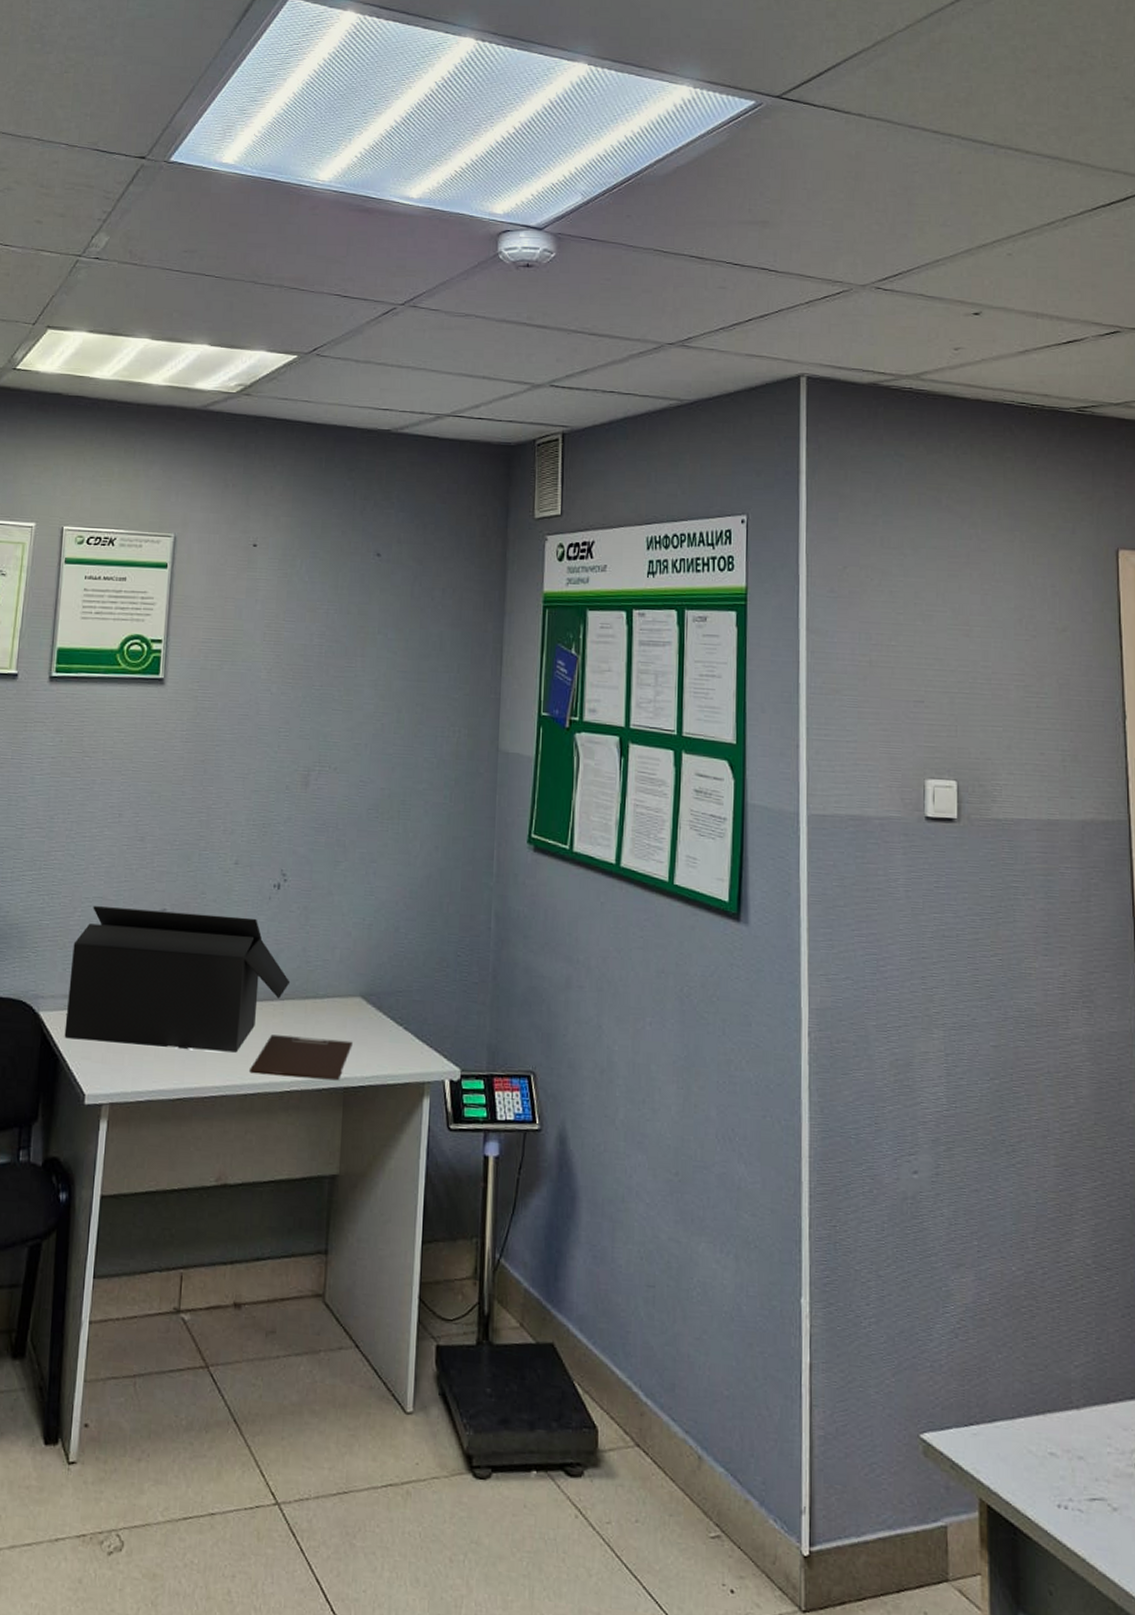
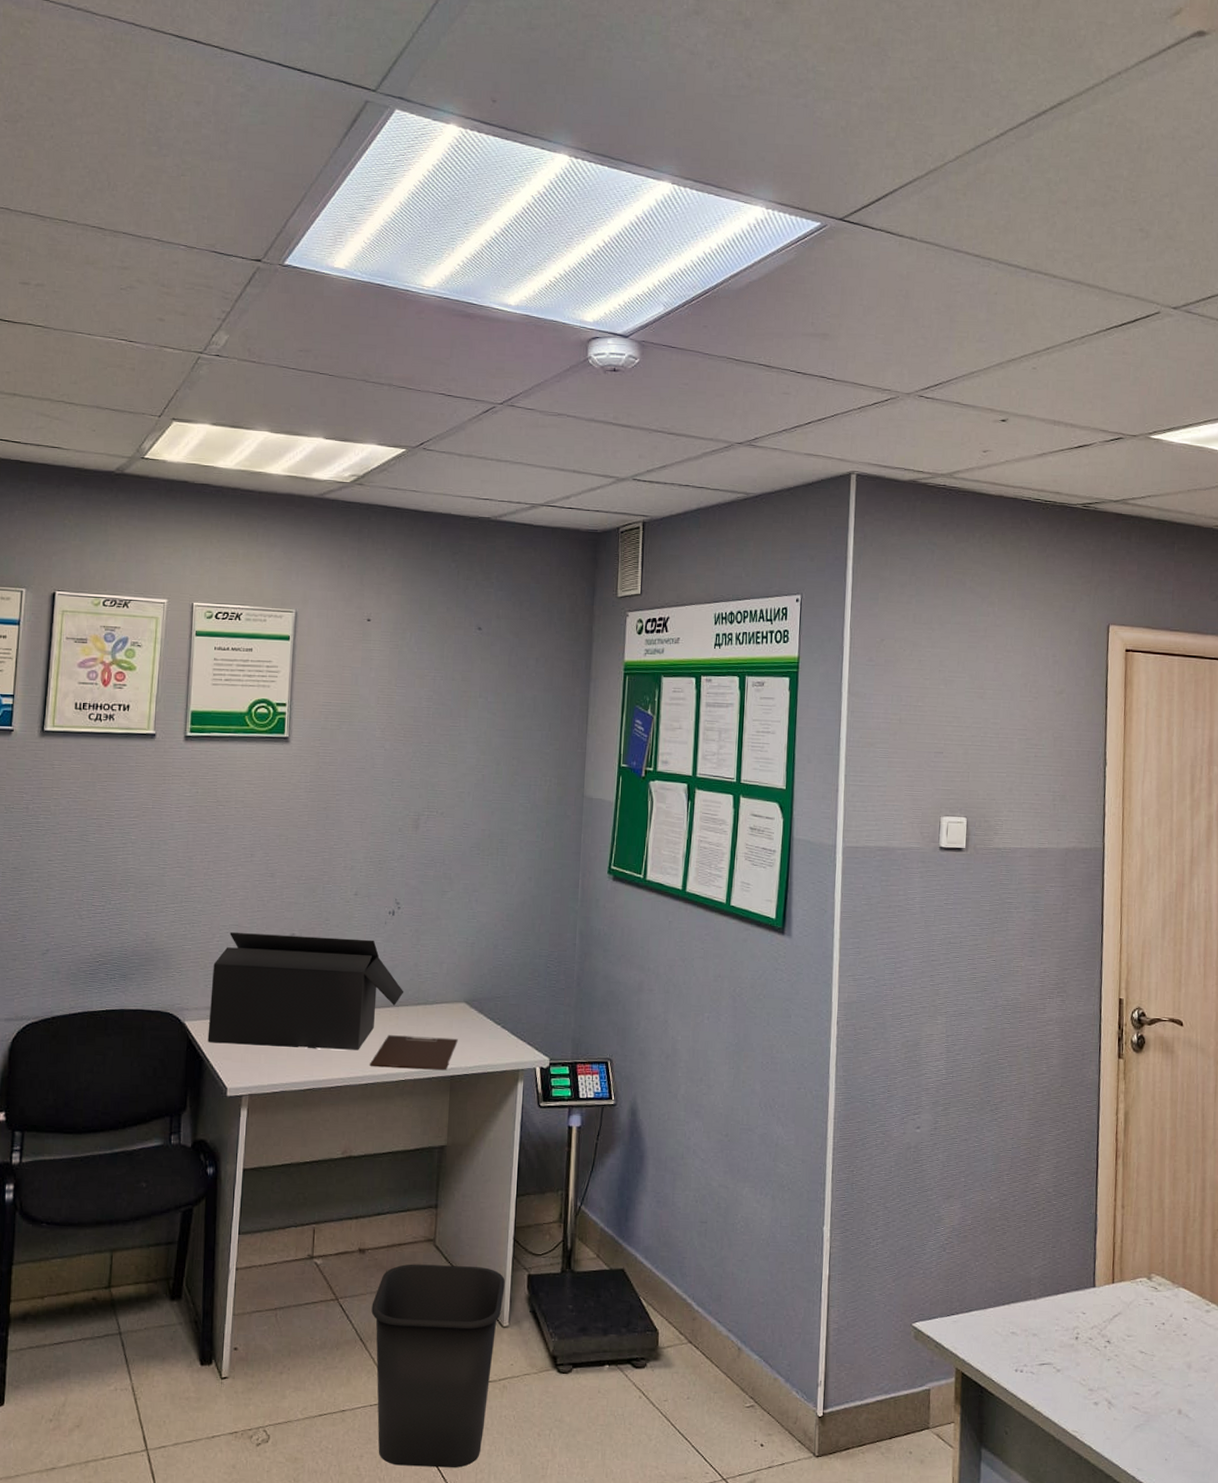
waste bin: none [247,1325,409,1599] -> present [371,1264,505,1468]

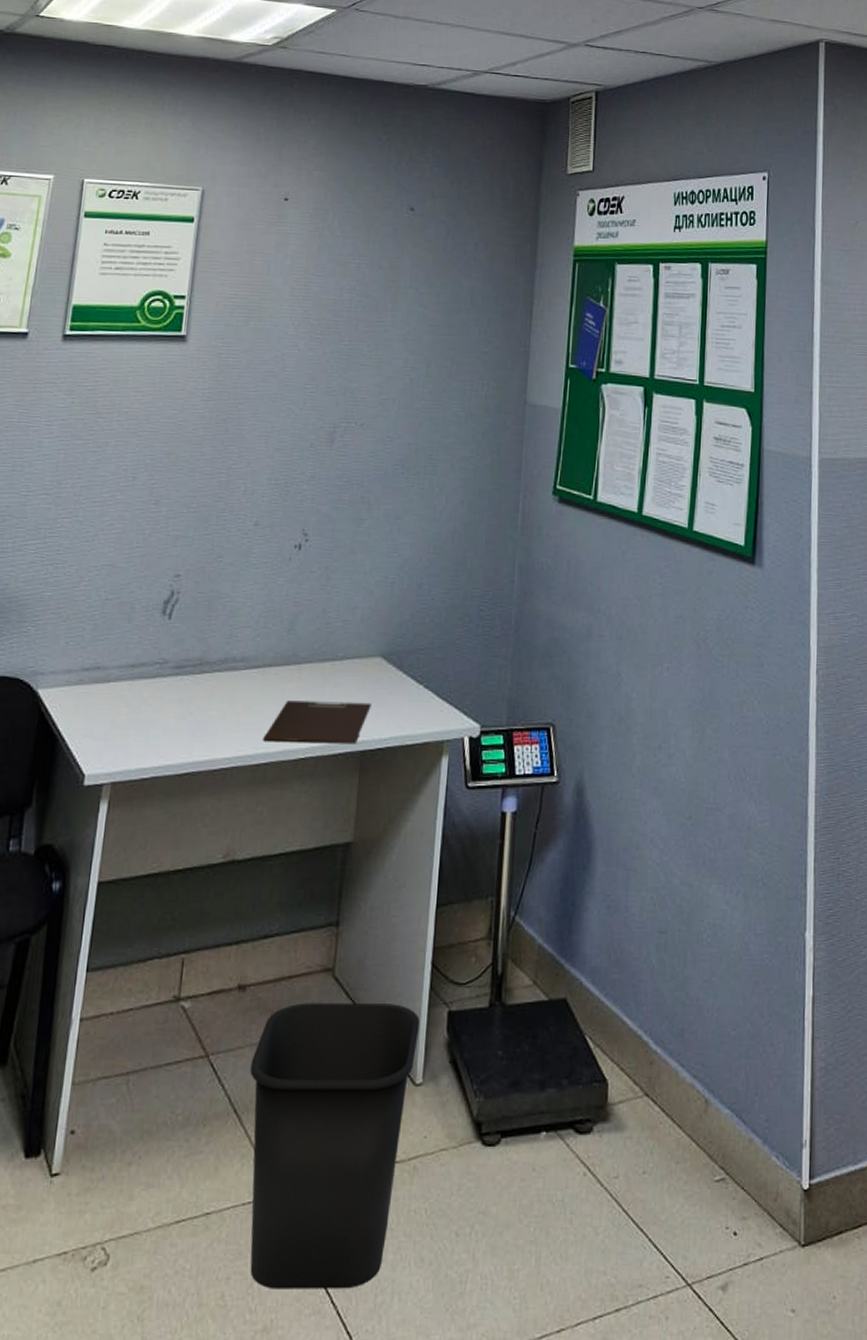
cardboard box: present [207,932,404,1050] -> none [64,574,309,721]

